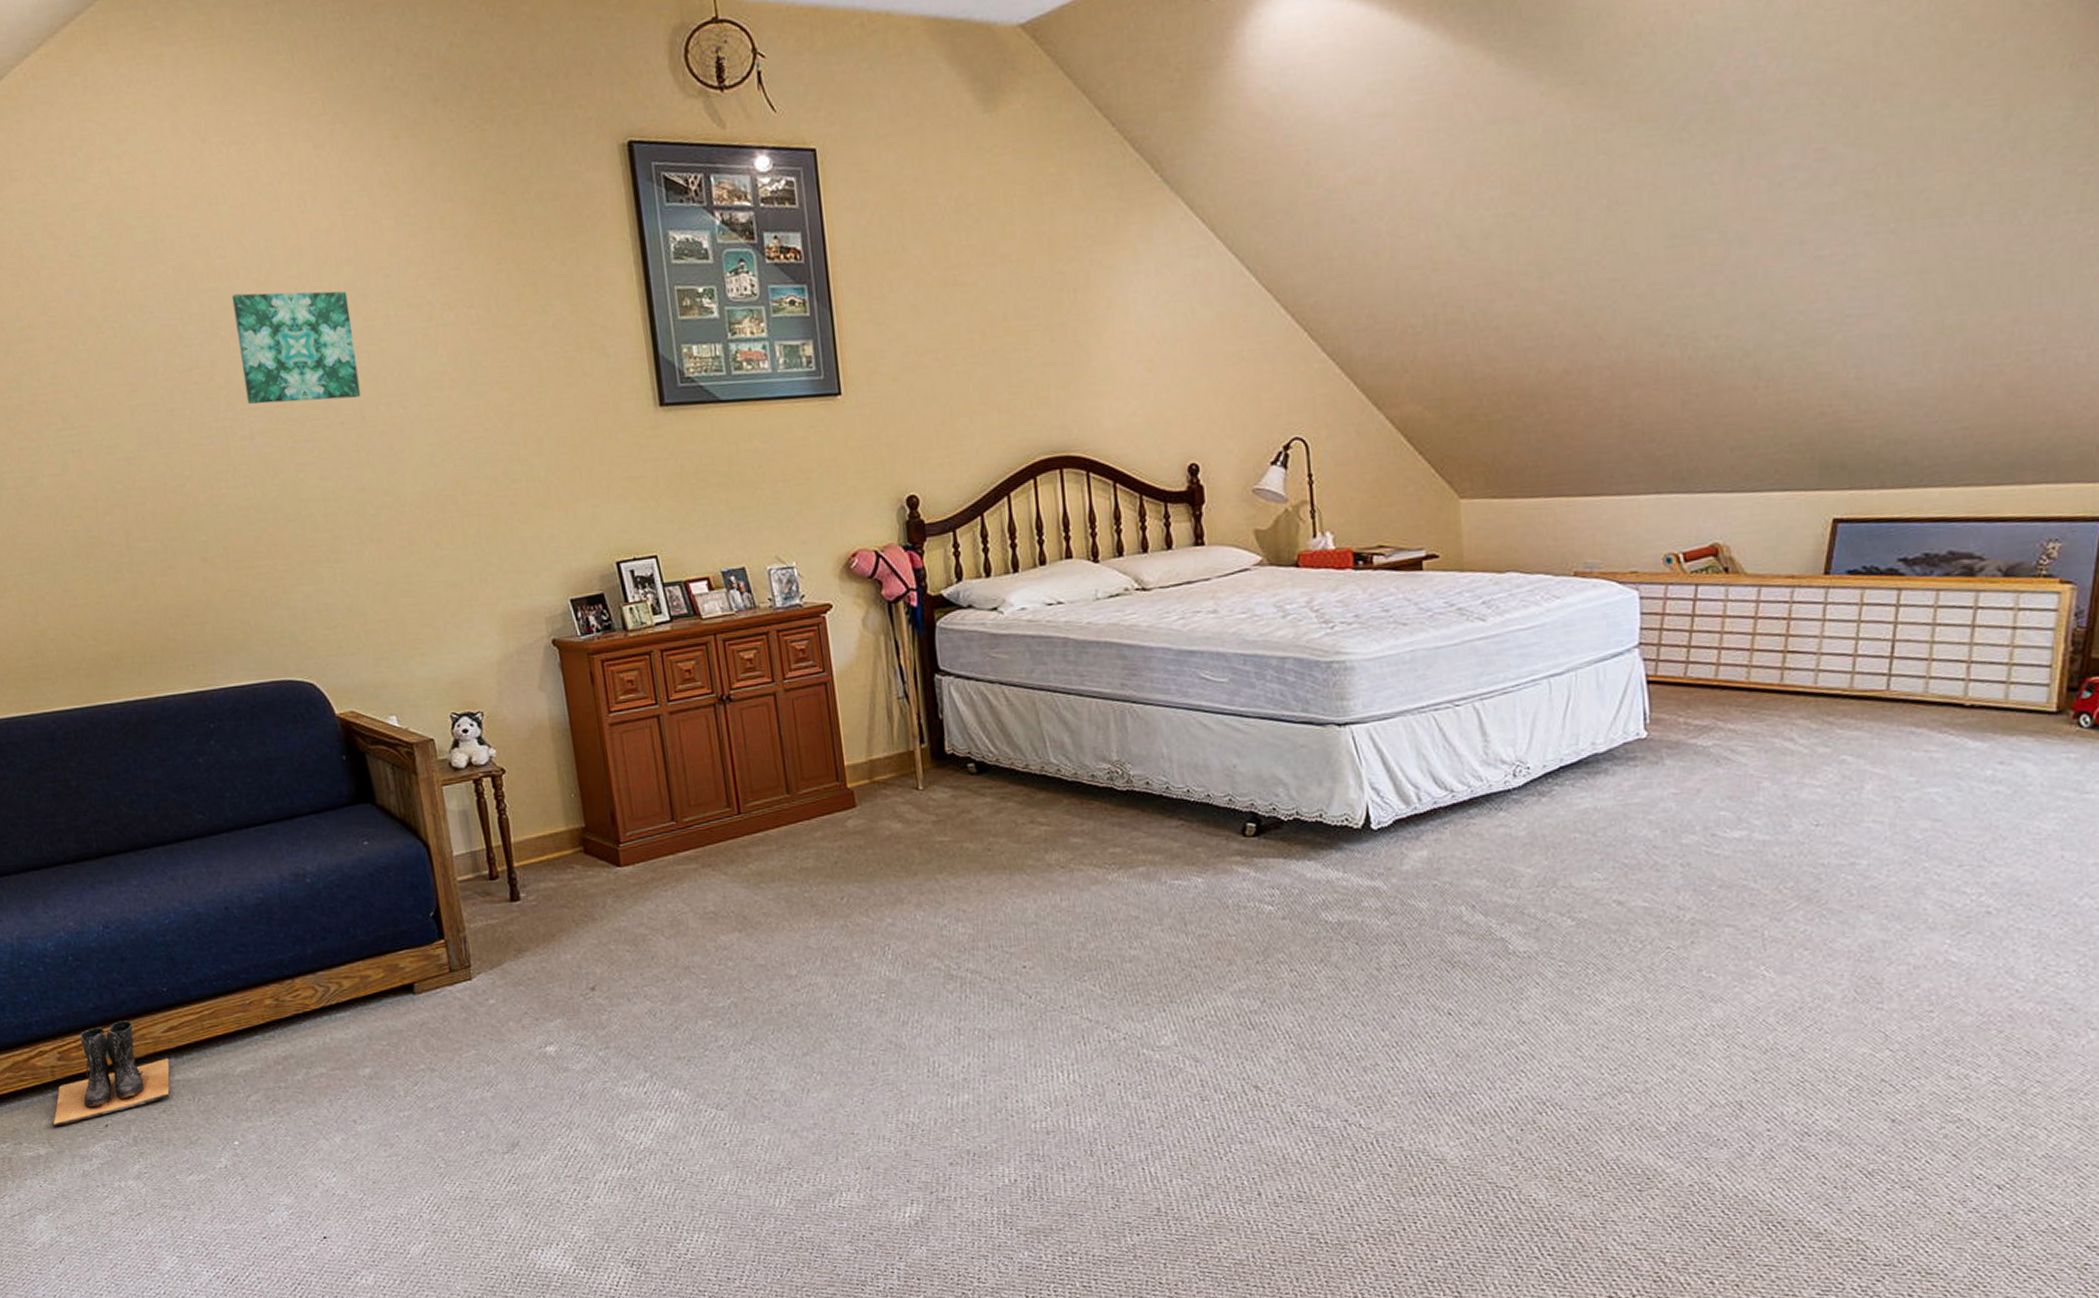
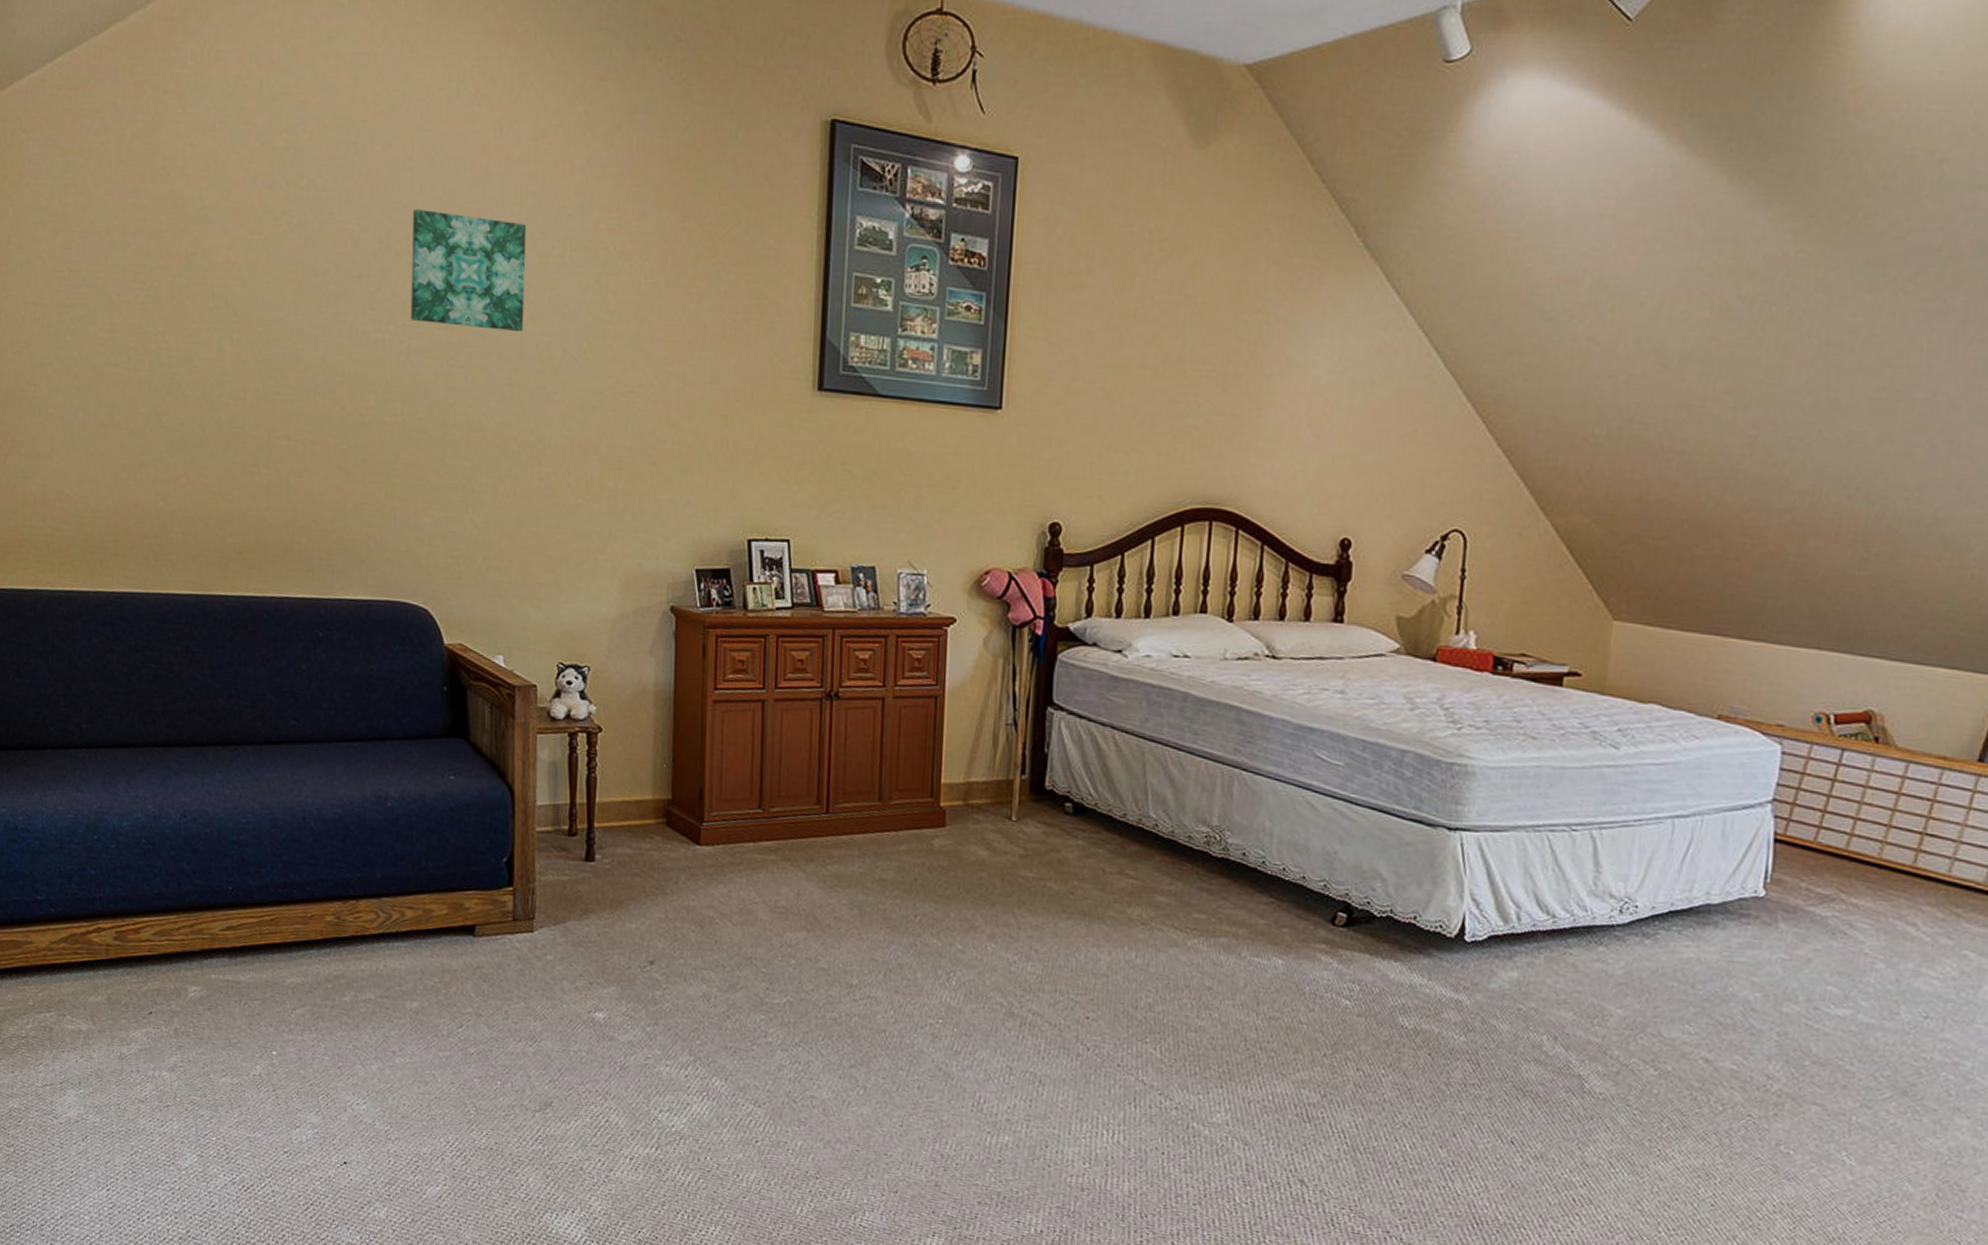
boots: present [52,1021,171,1127] -> none [99,911,224,1005]

